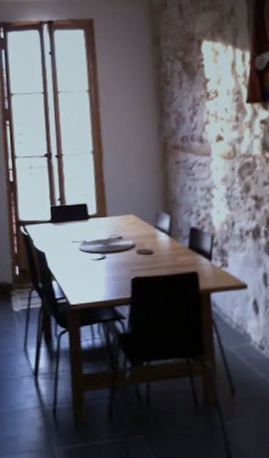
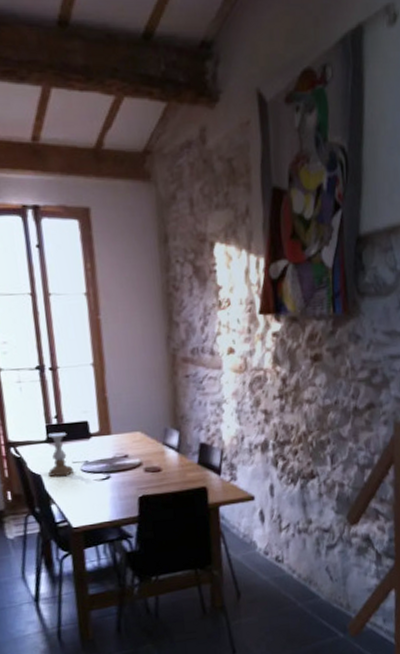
candle holder: none [50,213,74,255] -> present [47,432,74,477]

